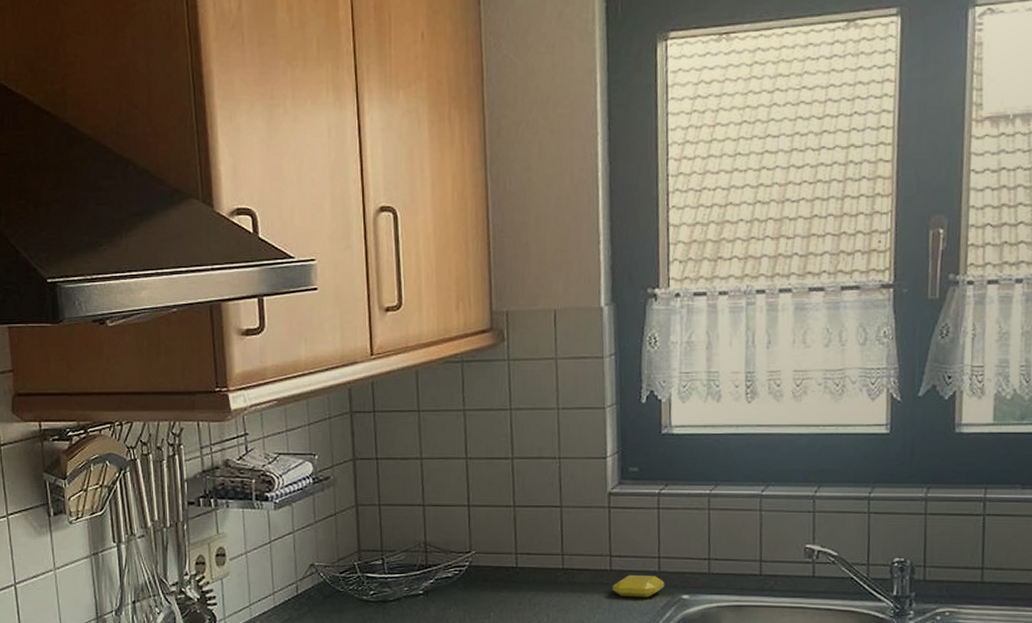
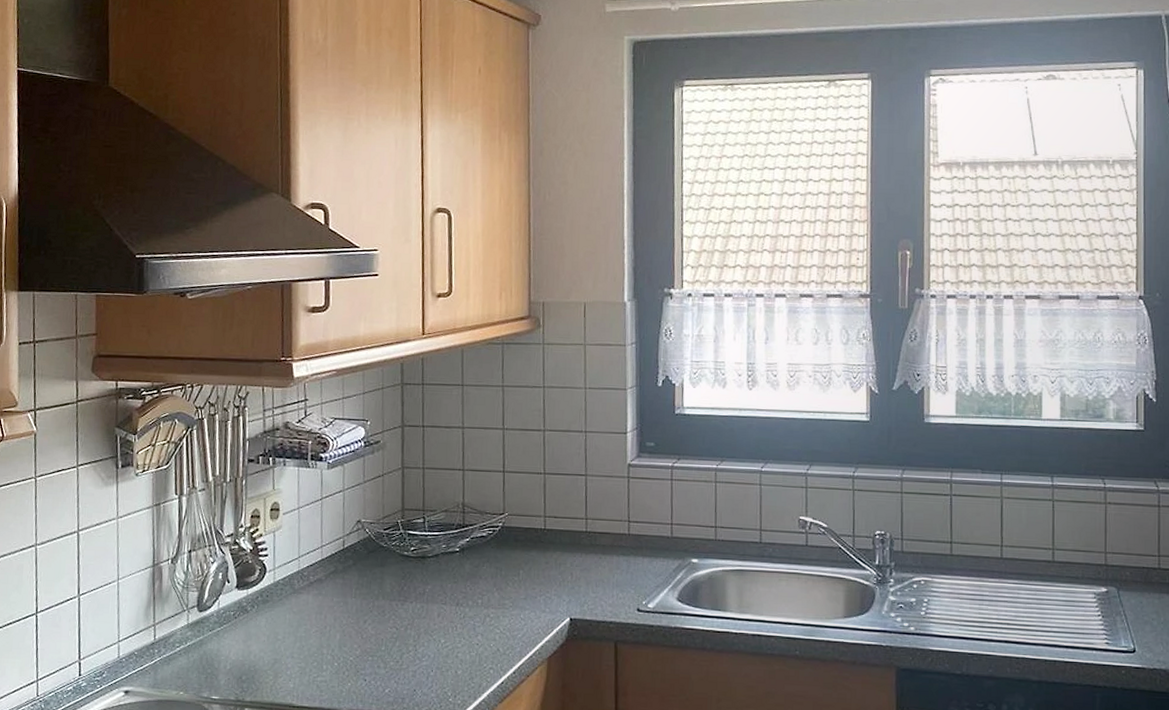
soap bar: present [612,574,665,598] -> none [629,538,677,561]

